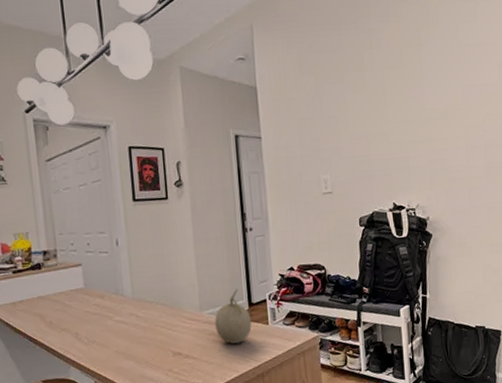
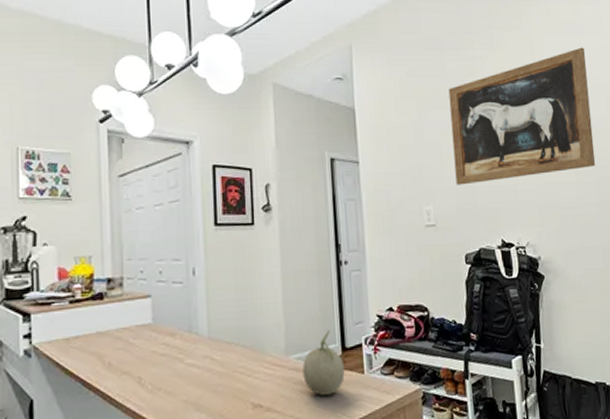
wall art: none [345,13,485,155] -> present [448,47,596,185]

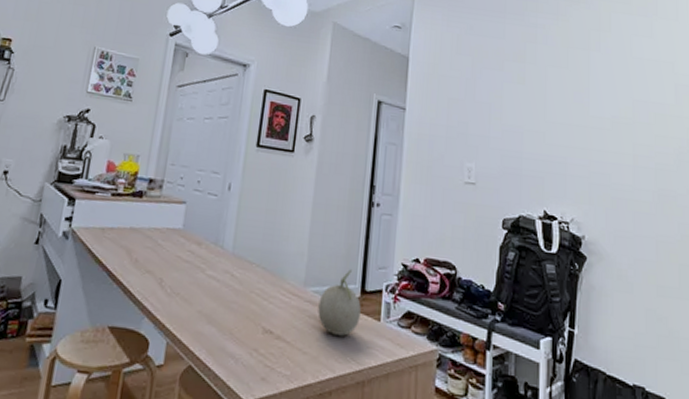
wall art: present [448,47,596,185] -> none [502,29,657,153]

